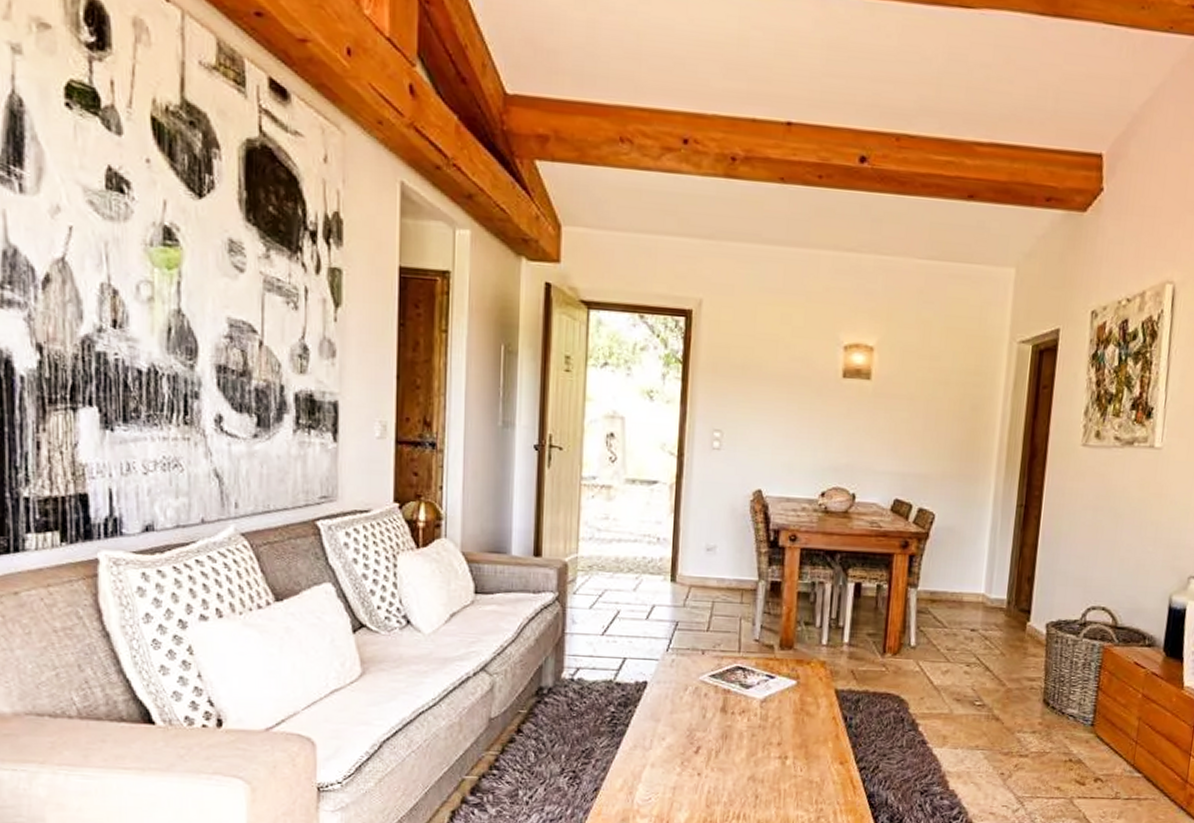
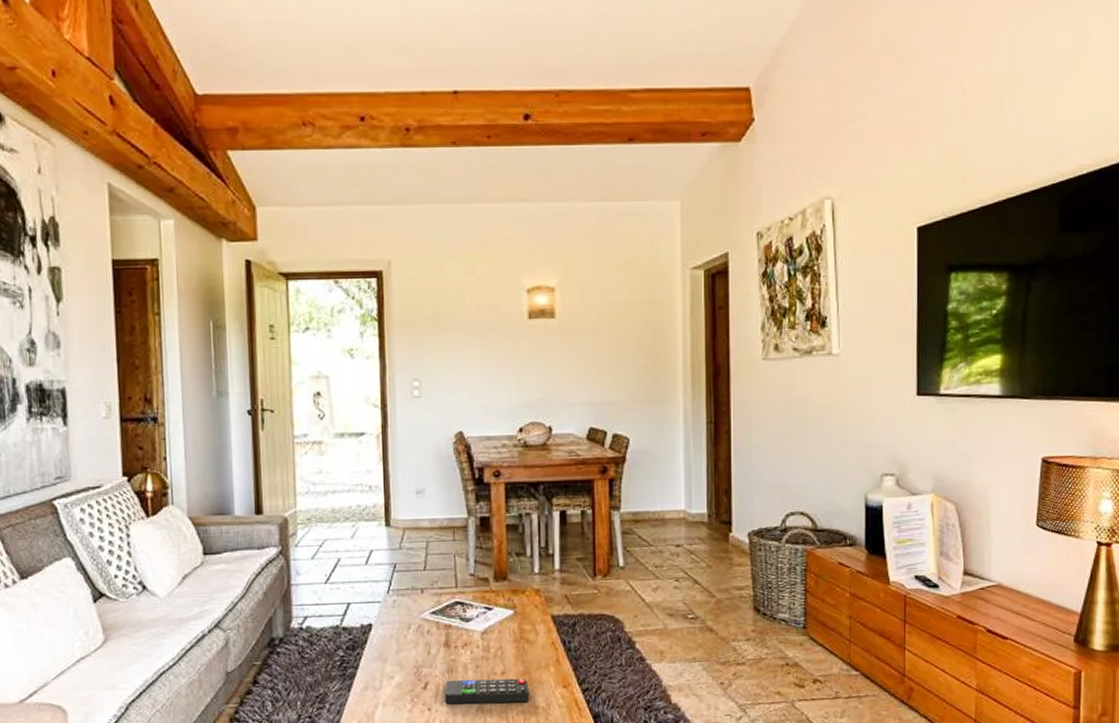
remote control: none [716,746,804,776] -> present [445,678,529,705]

